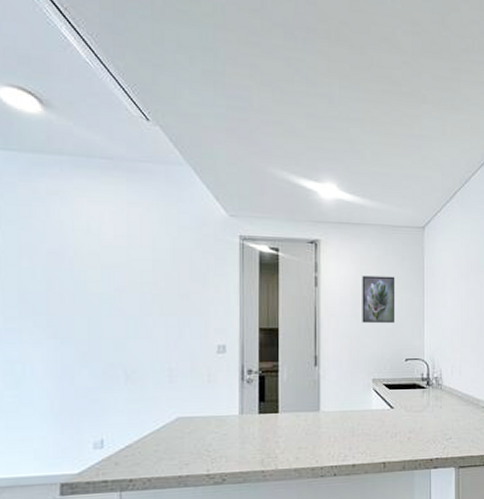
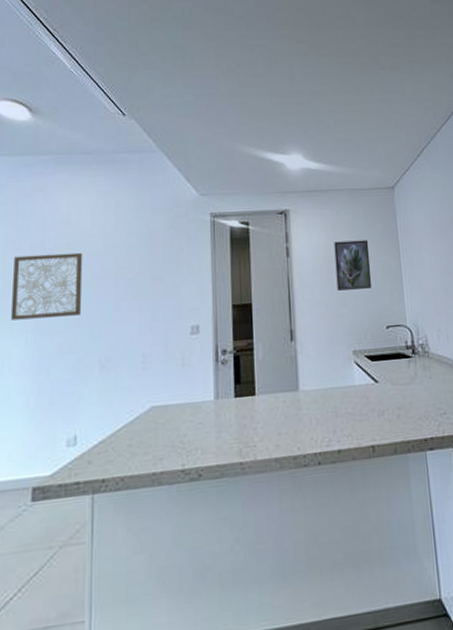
wall art: none [29,261,106,326] -> present [10,252,83,321]

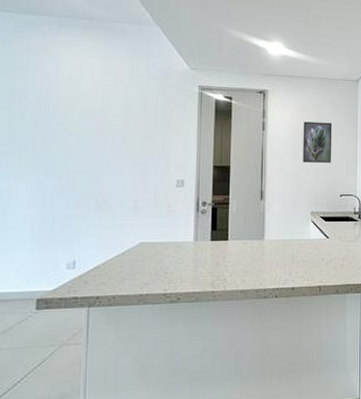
wall art: present [10,252,83,321] -> none [16,105,84,162]

